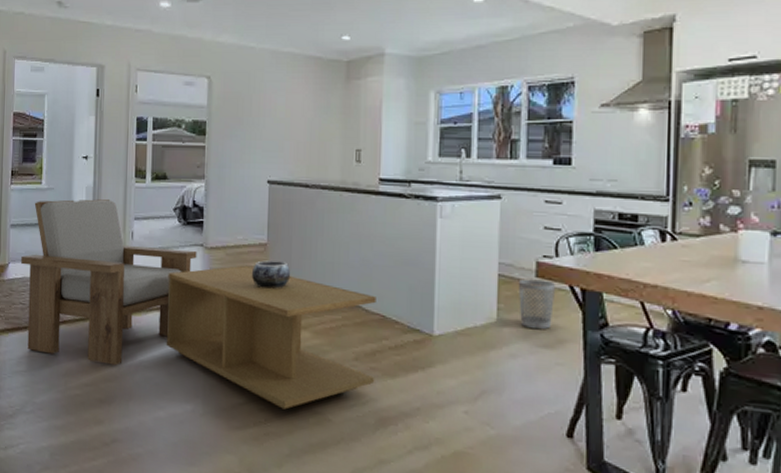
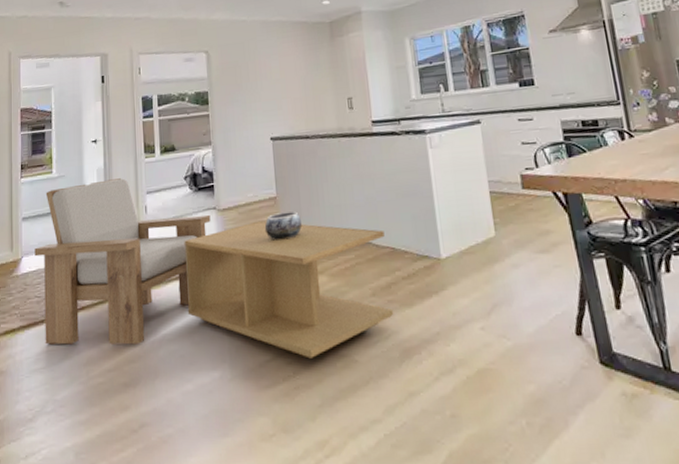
wastebasket: present [518,279,555,330] -> none [508,190,544,237]

